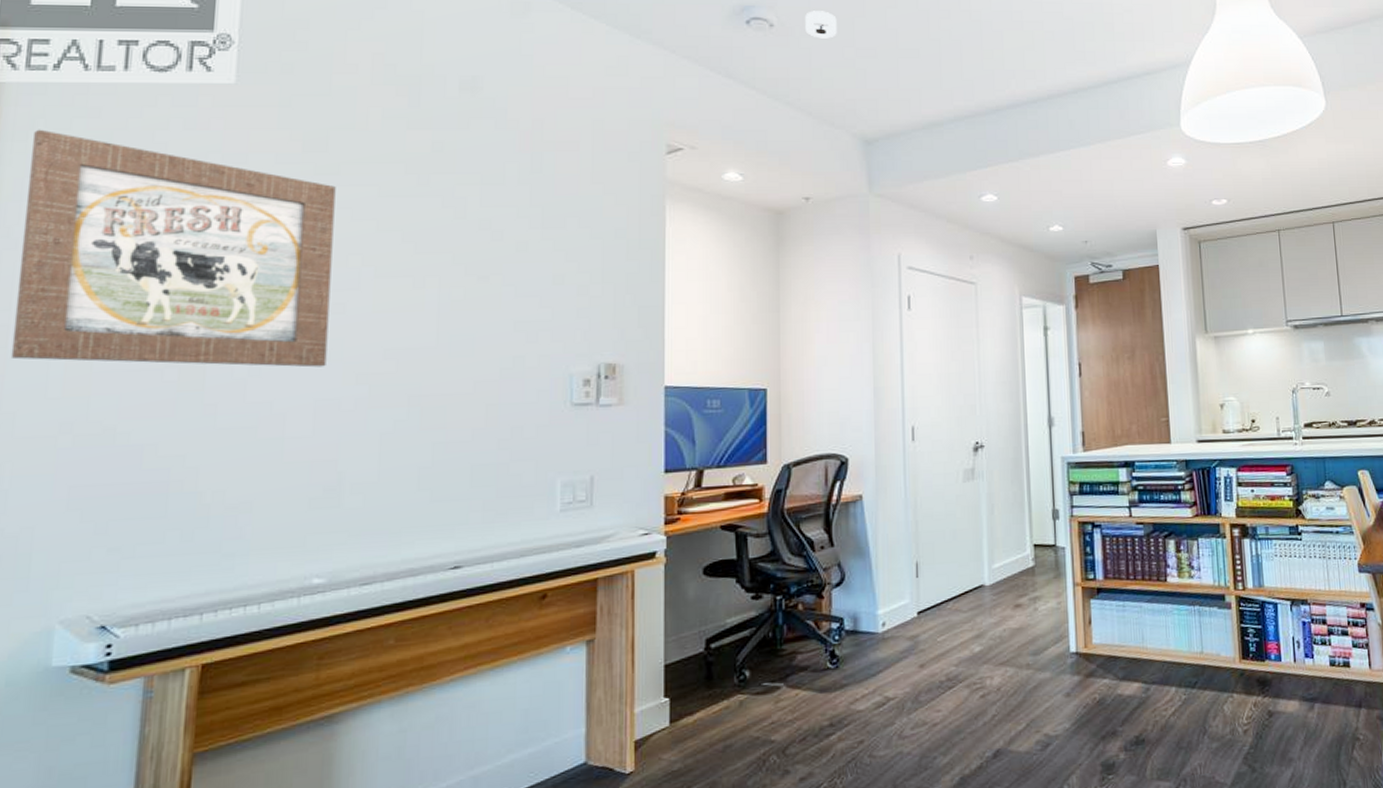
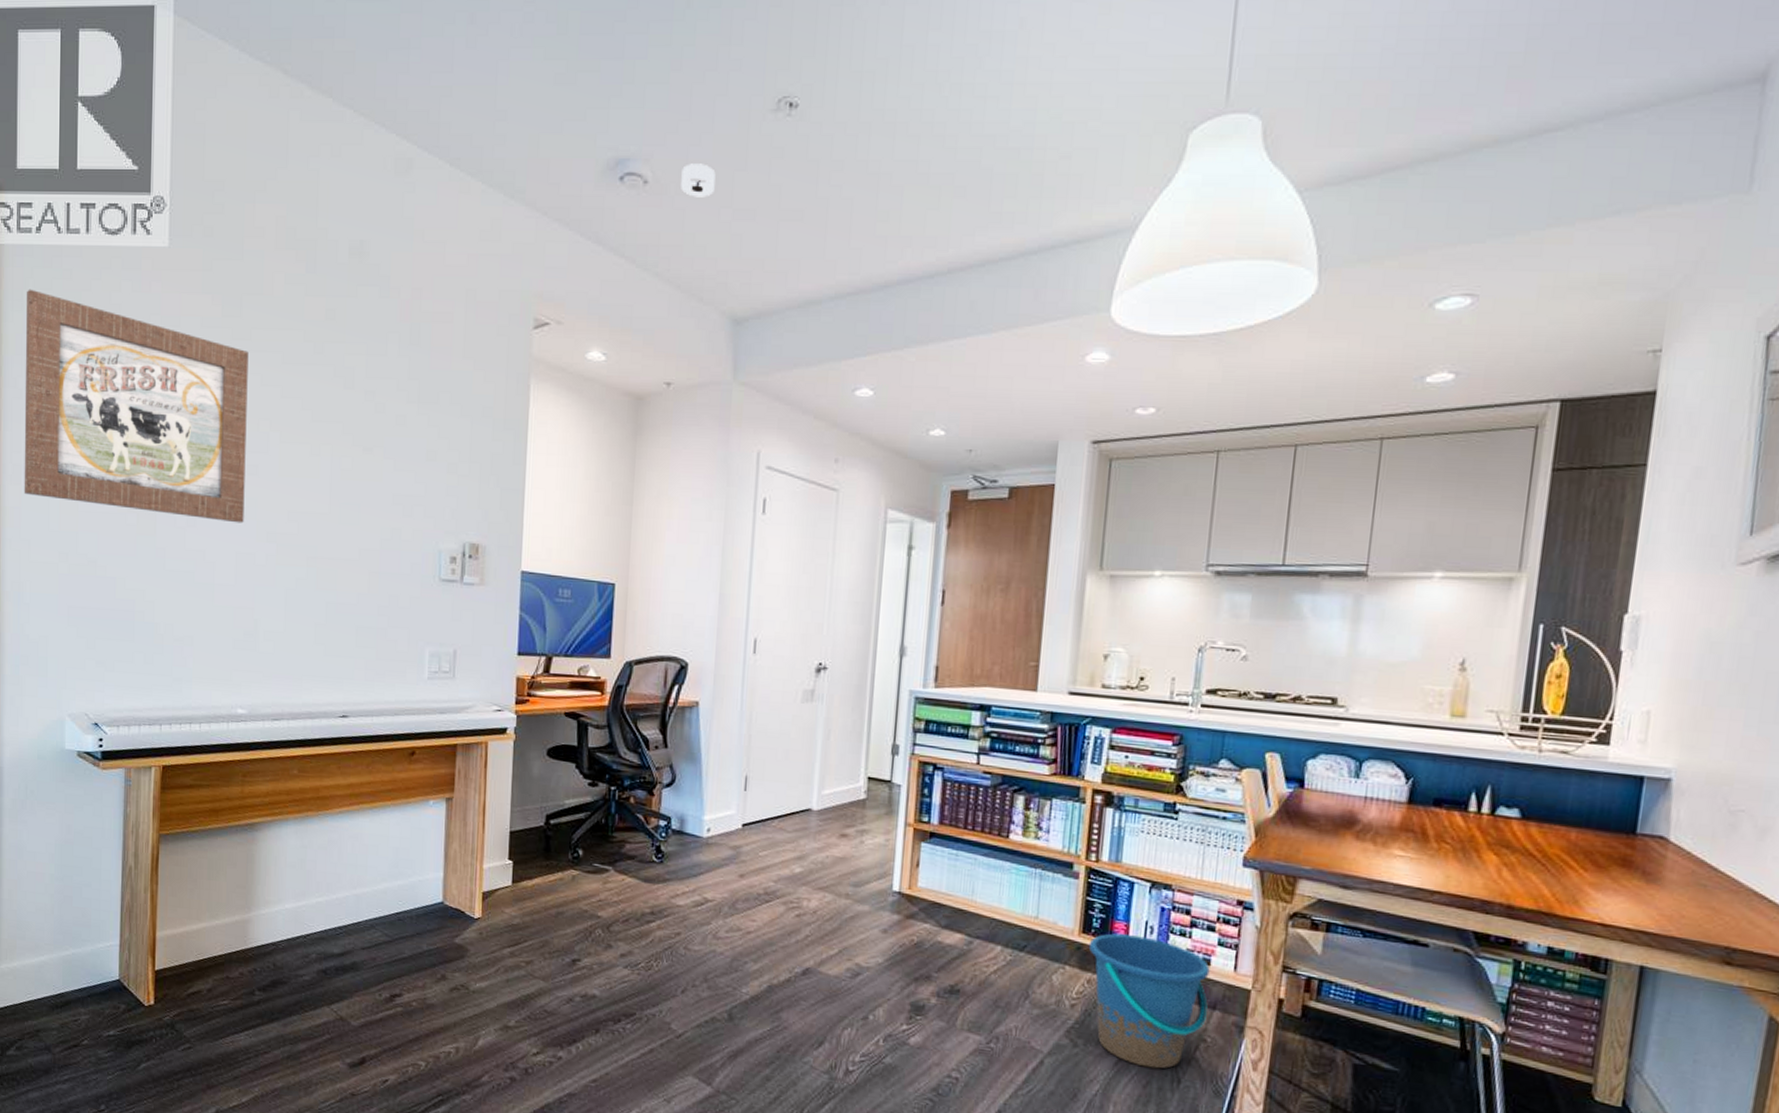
bucket: none [1249,651,1356,777] -> present [1088,933,1210,1069]

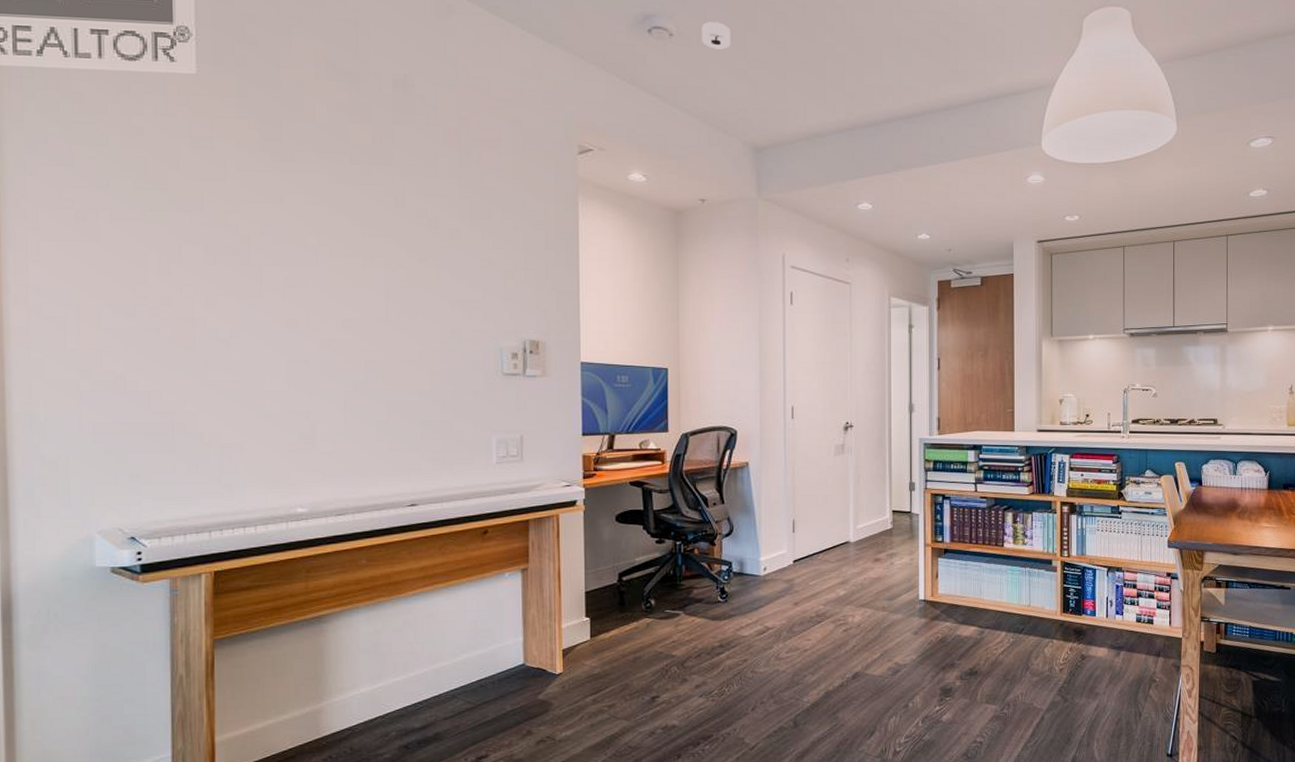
wall art: present [24,289,249,523] -> none [28,110,295,333]
bucket: present [1088,933,1210,1069] -> none [1068,609,1154,709]

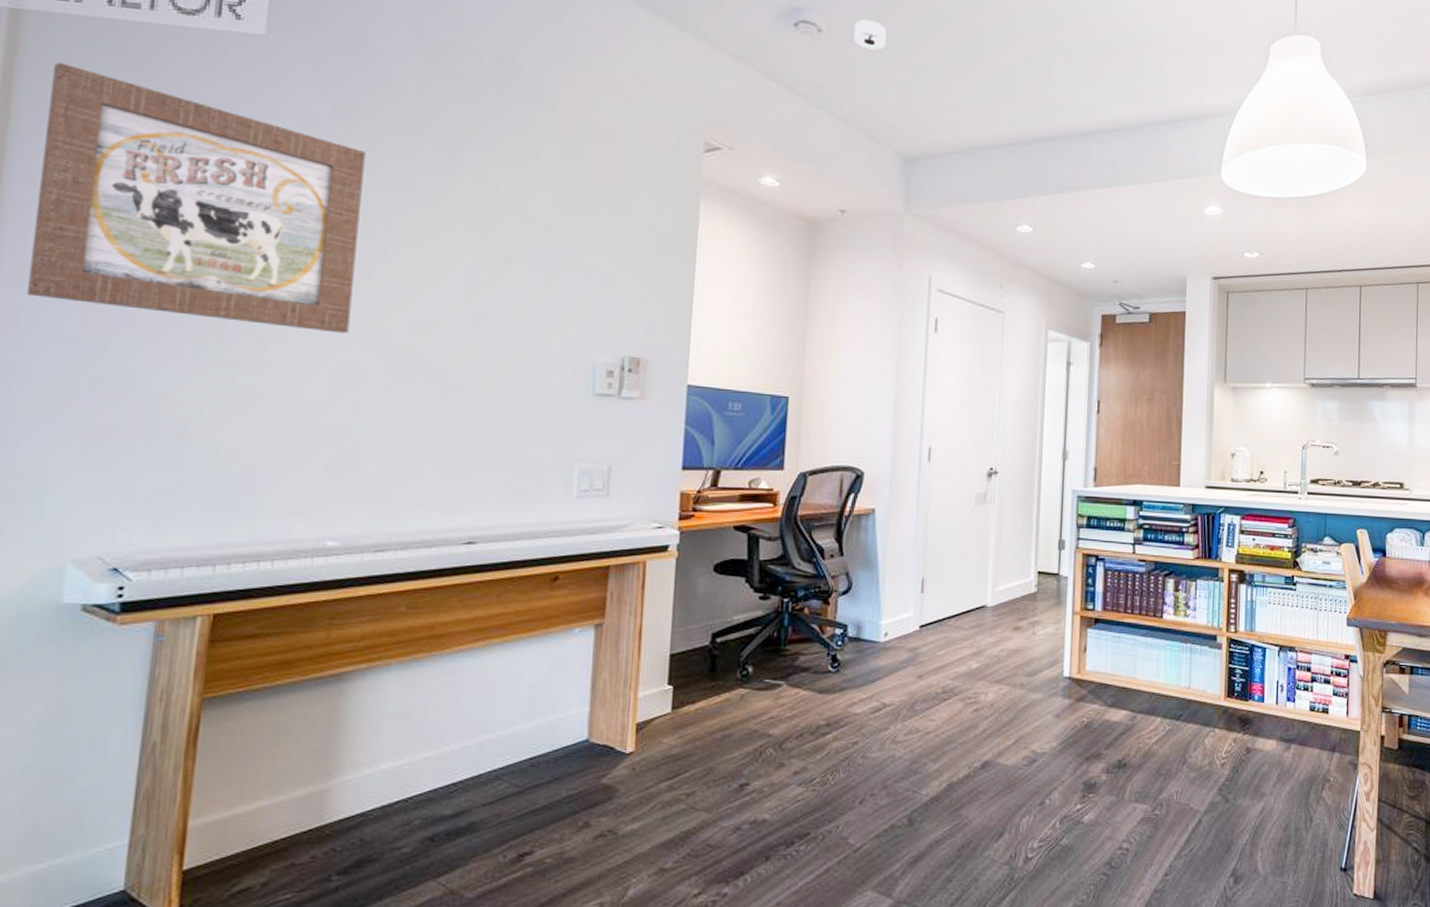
wall art: none [28,110,295,333] -> present [26,62,366,334]

